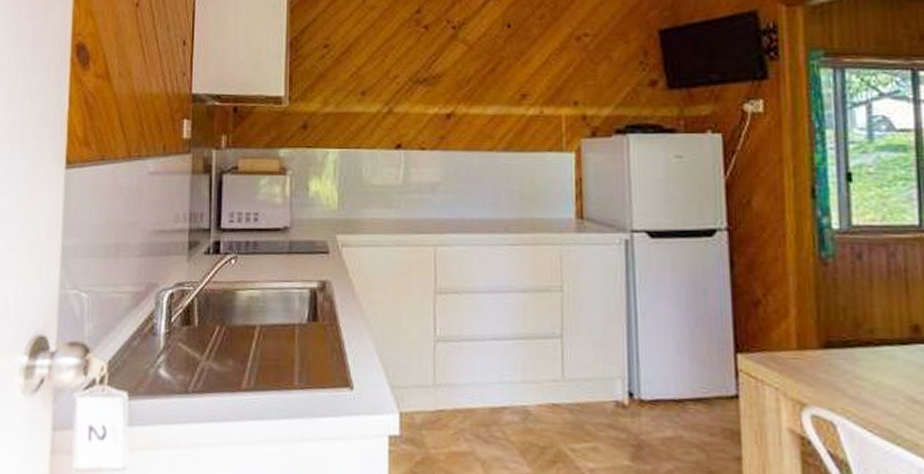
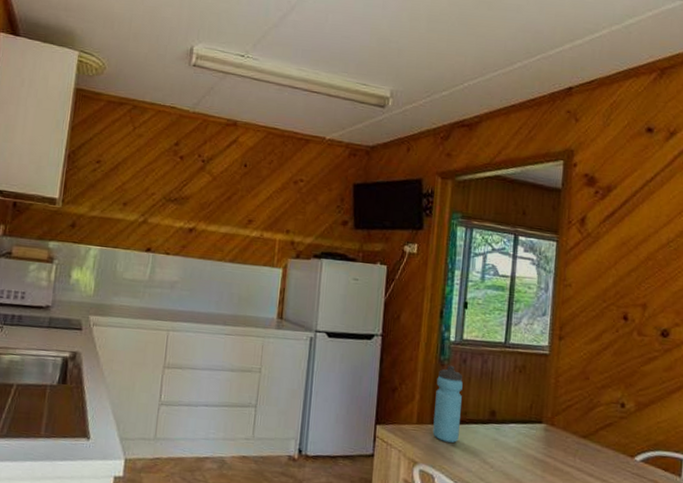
water bottle: none [819,263,866,374] -> present [433,365,463,443]

